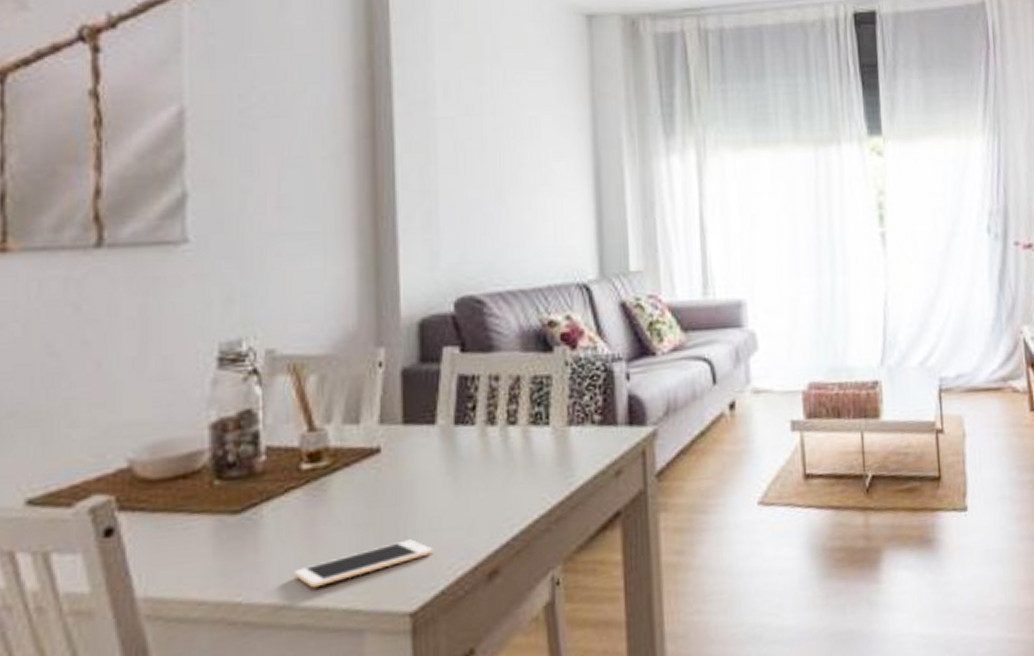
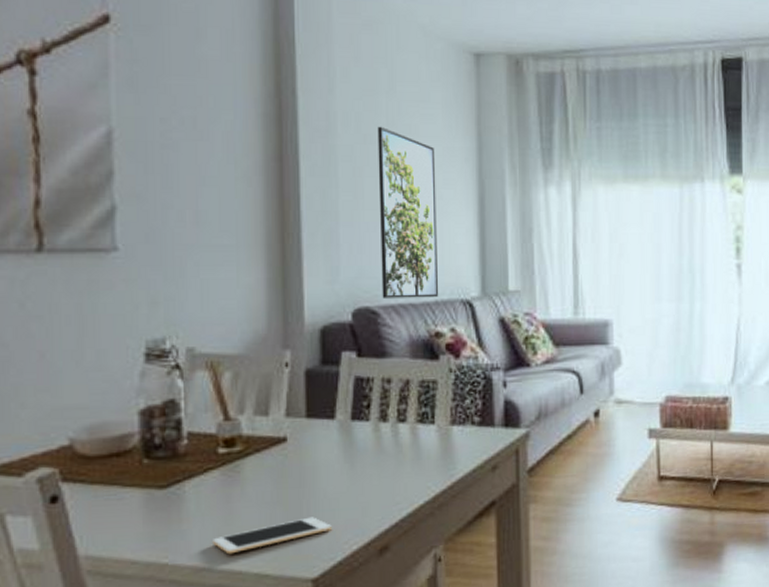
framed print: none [481,95,552,285] -> present [377,126,439,298]

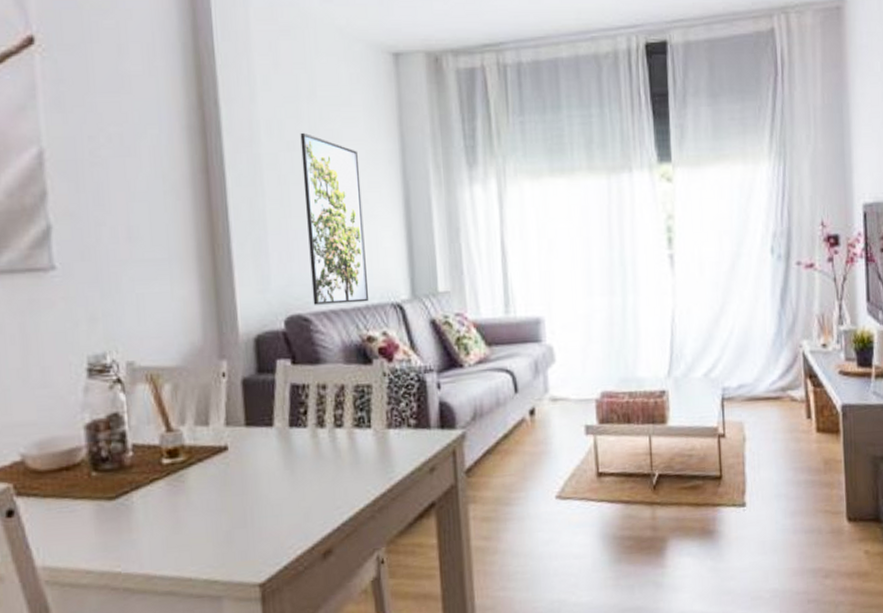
cell phone: present [213,517,331,555] -> none [162,523,276,562]

